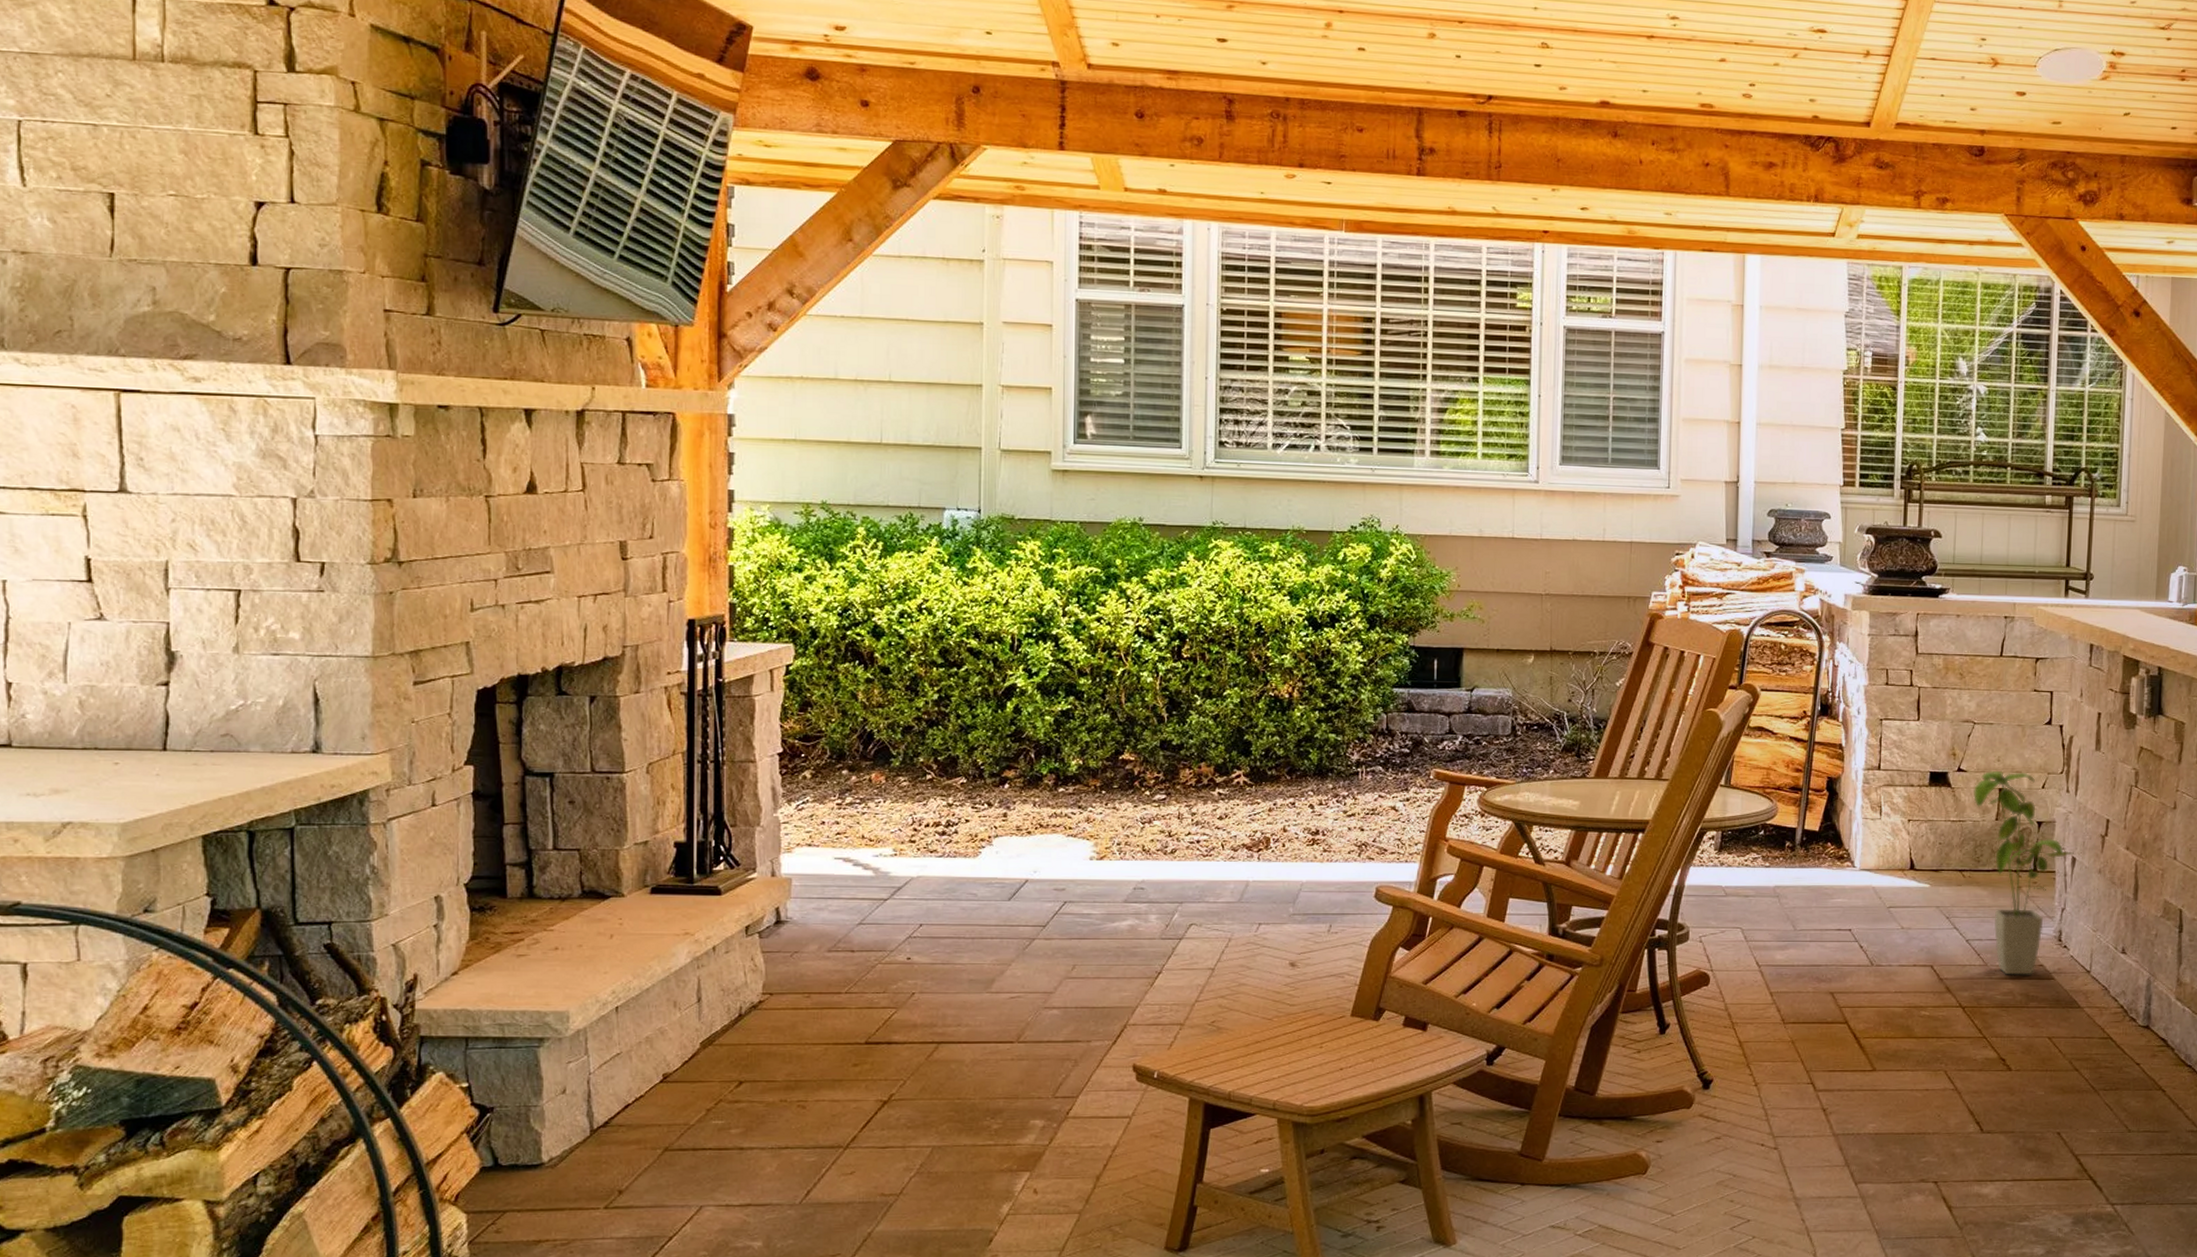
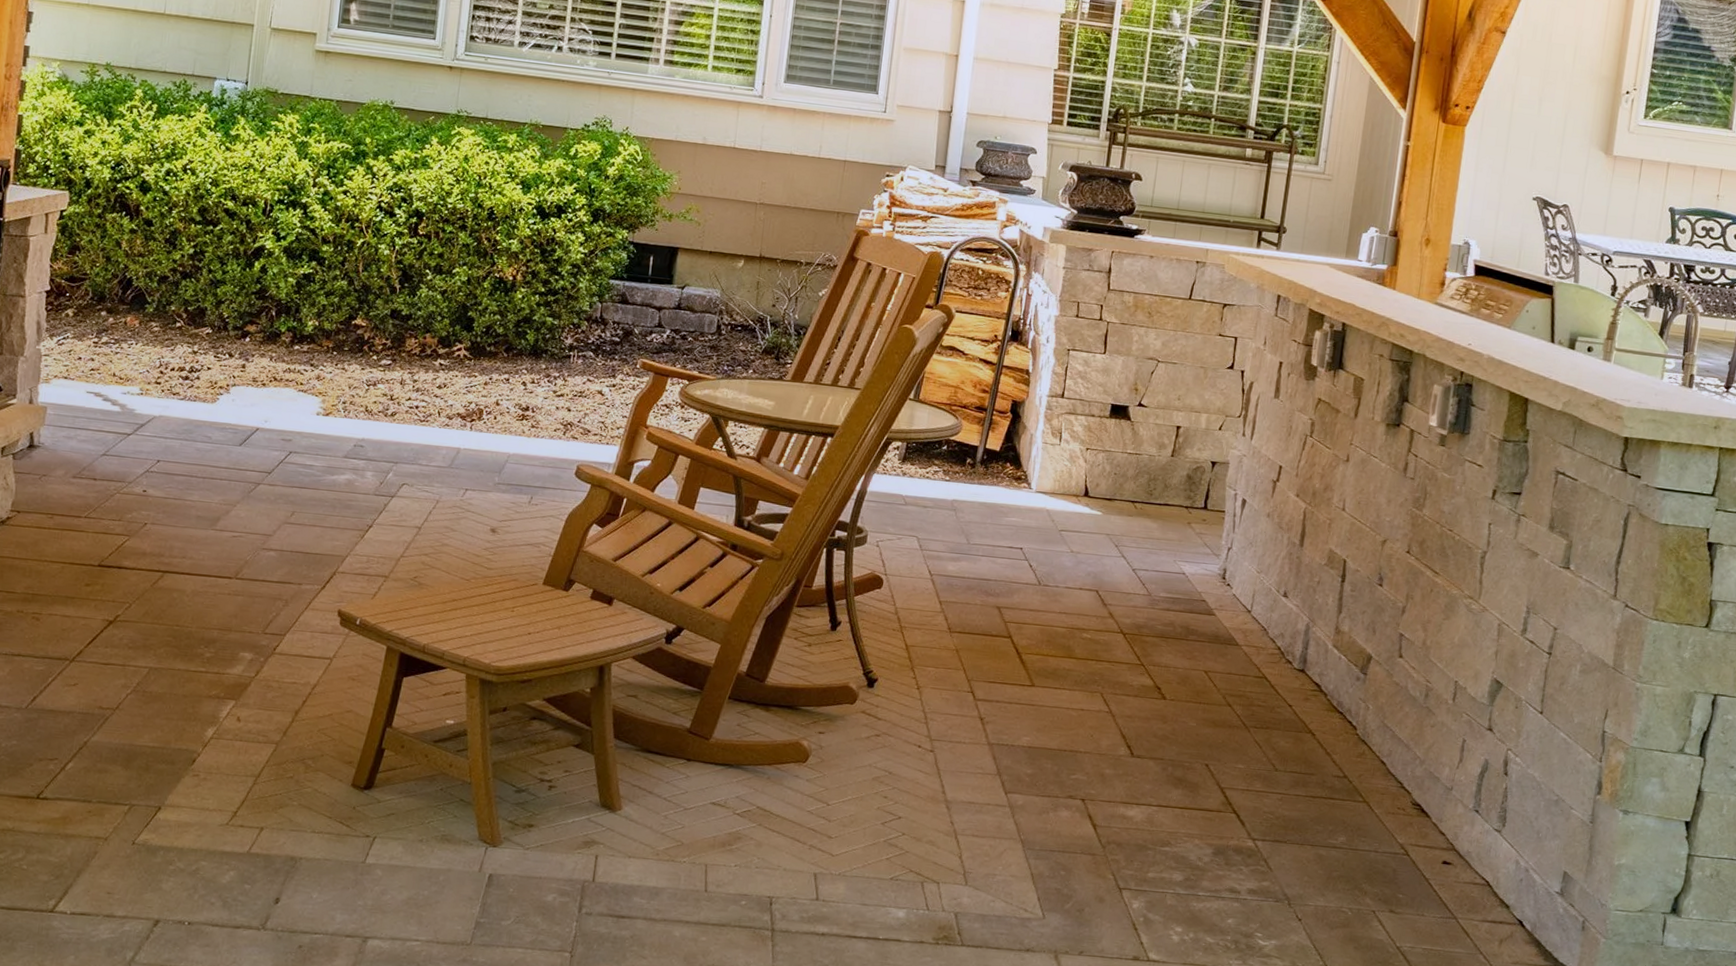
house plant: present [1973,770,2074,975] -> none [1152,409,1245,609]

